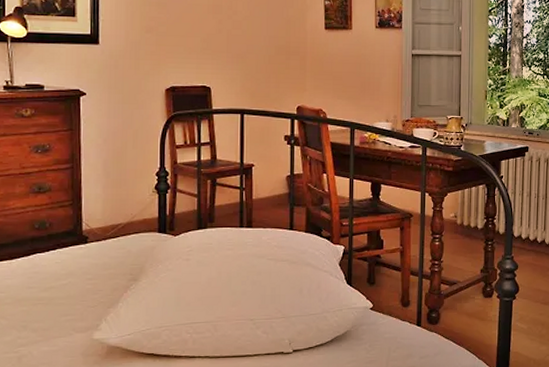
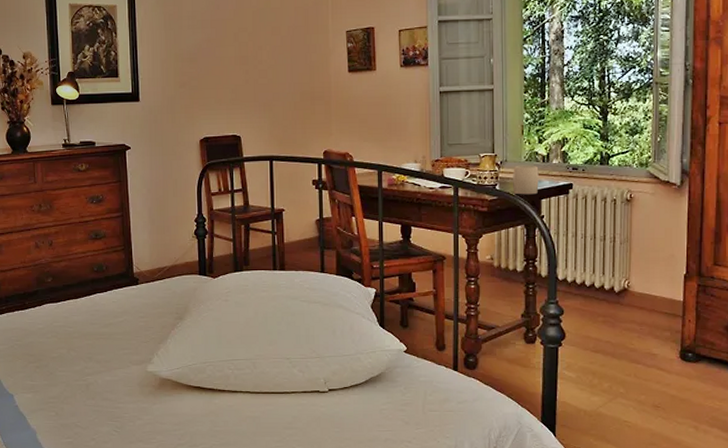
mug: none [476,128,499,156] -> present [513,165,539,195]

